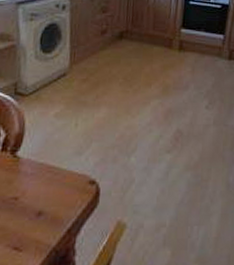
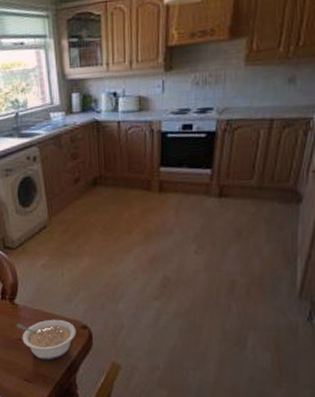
legume: none [14,173,83,221] -> present [16,319,76,359]

